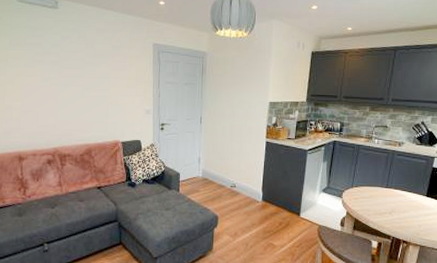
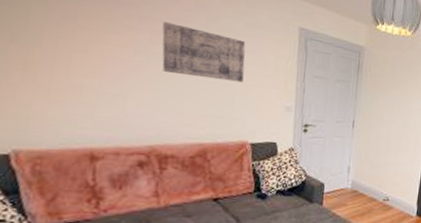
wall art: none [58,54,114,94] -> present [162,22,246,83]

